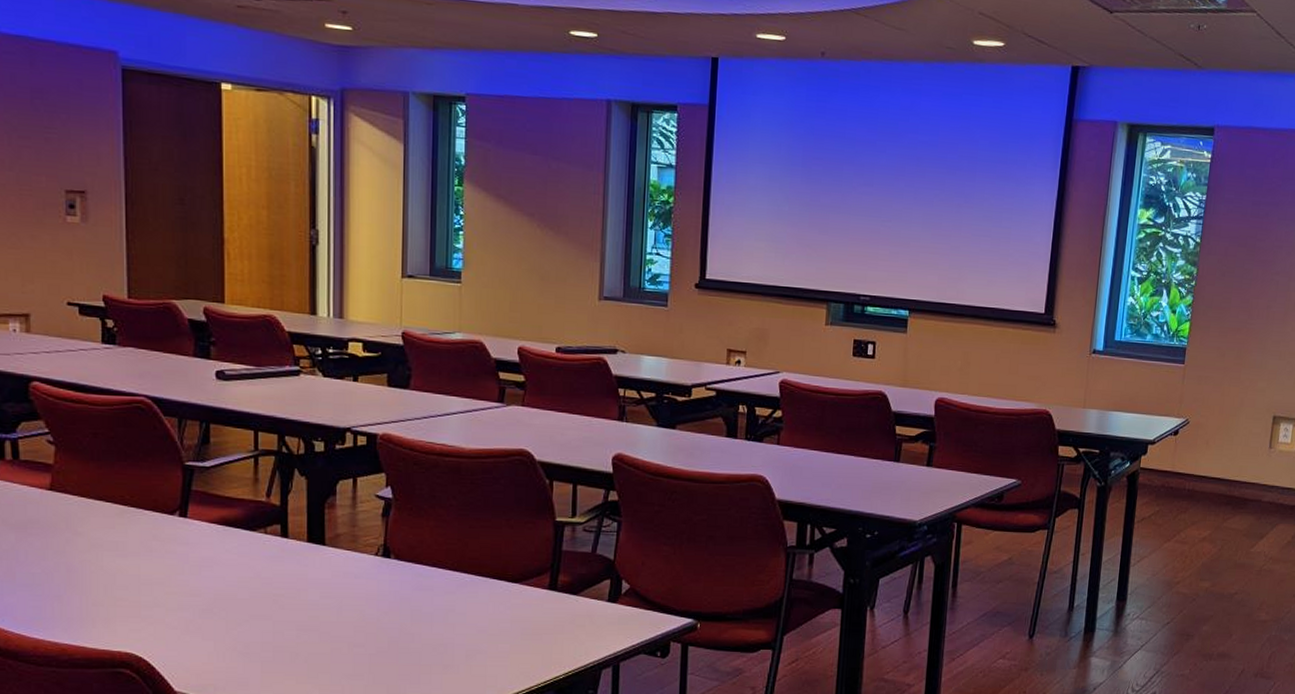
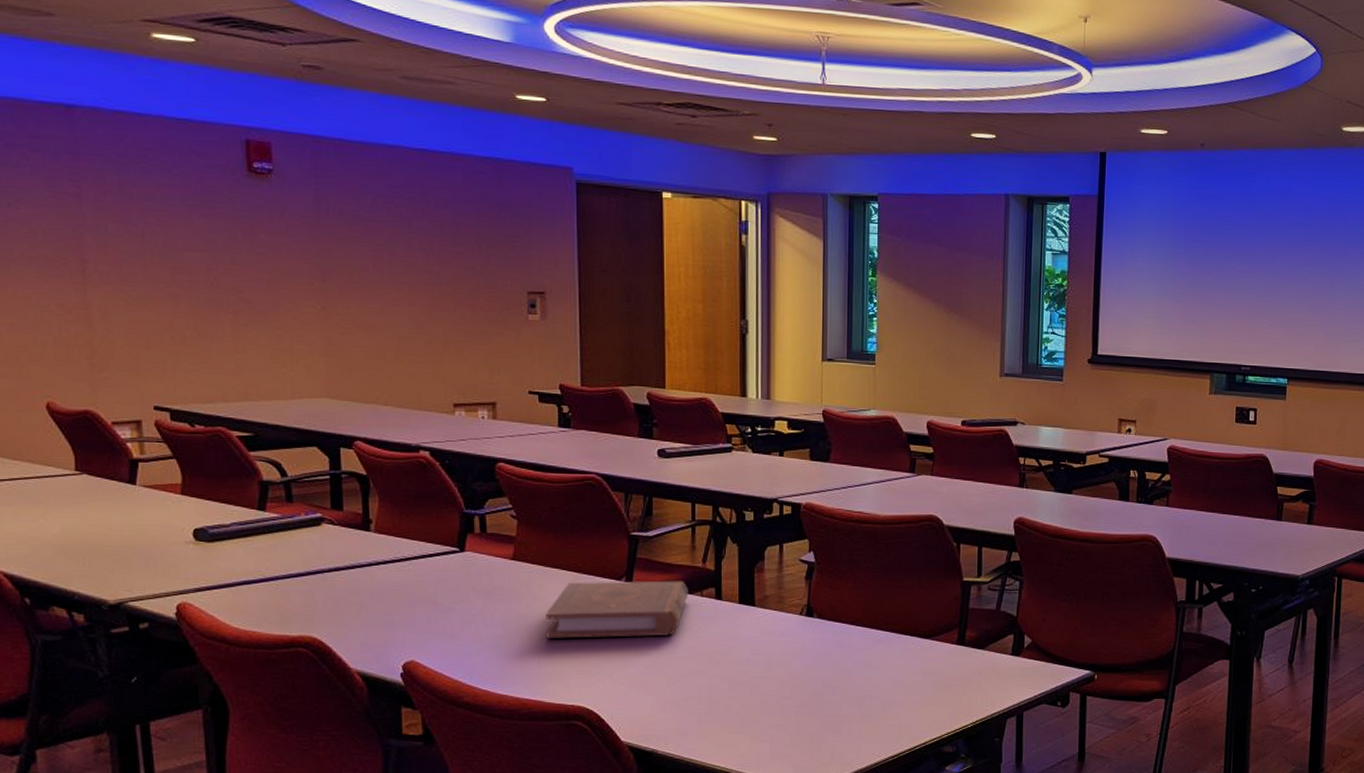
book: none [88,515,251,578] -> present [545,581,689,639]

